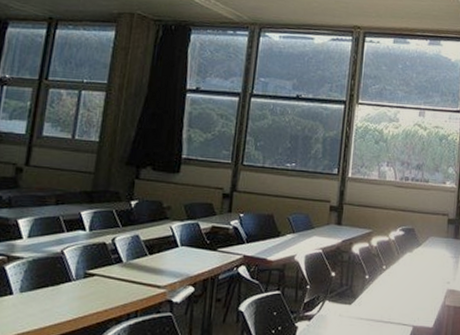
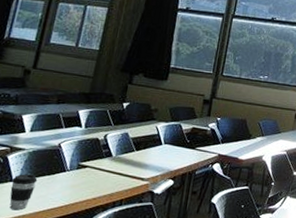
coffee cup: none [11,285,41,327] -> present [9,174,38,211]

